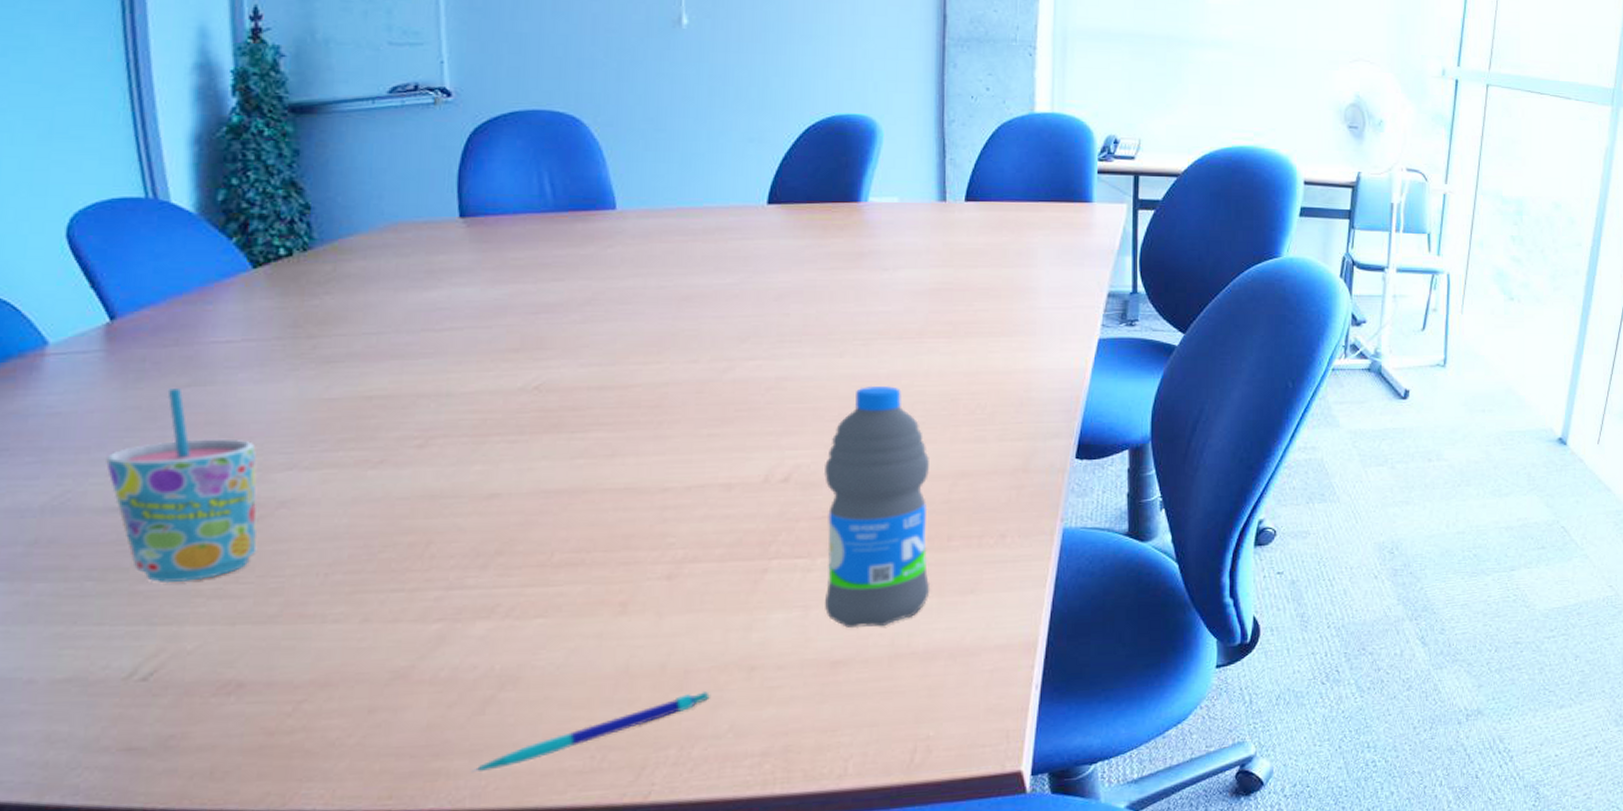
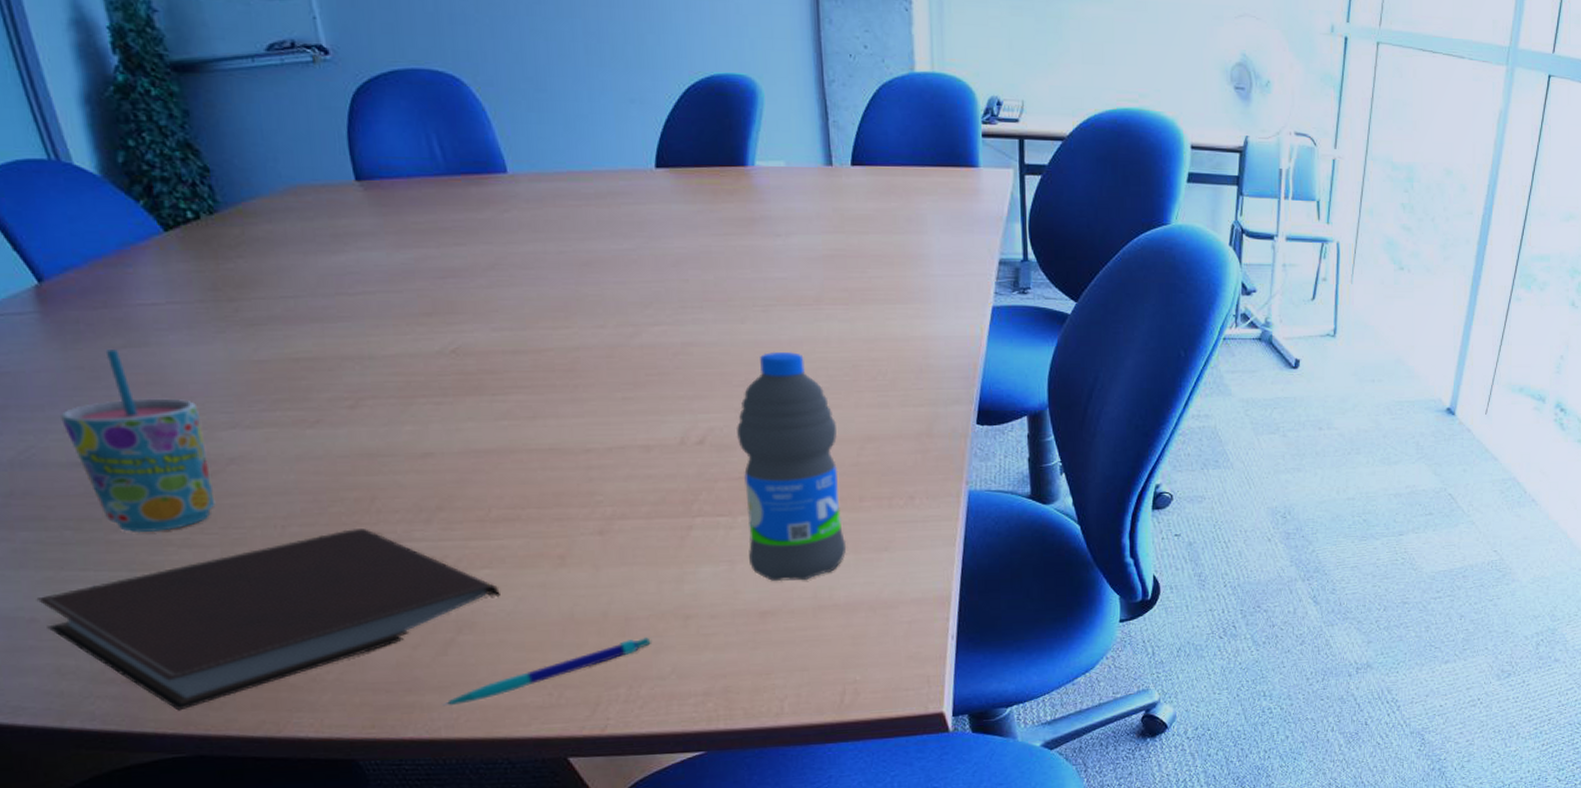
notebook: none [39,576,552,783] -> present [36,529,500,711]

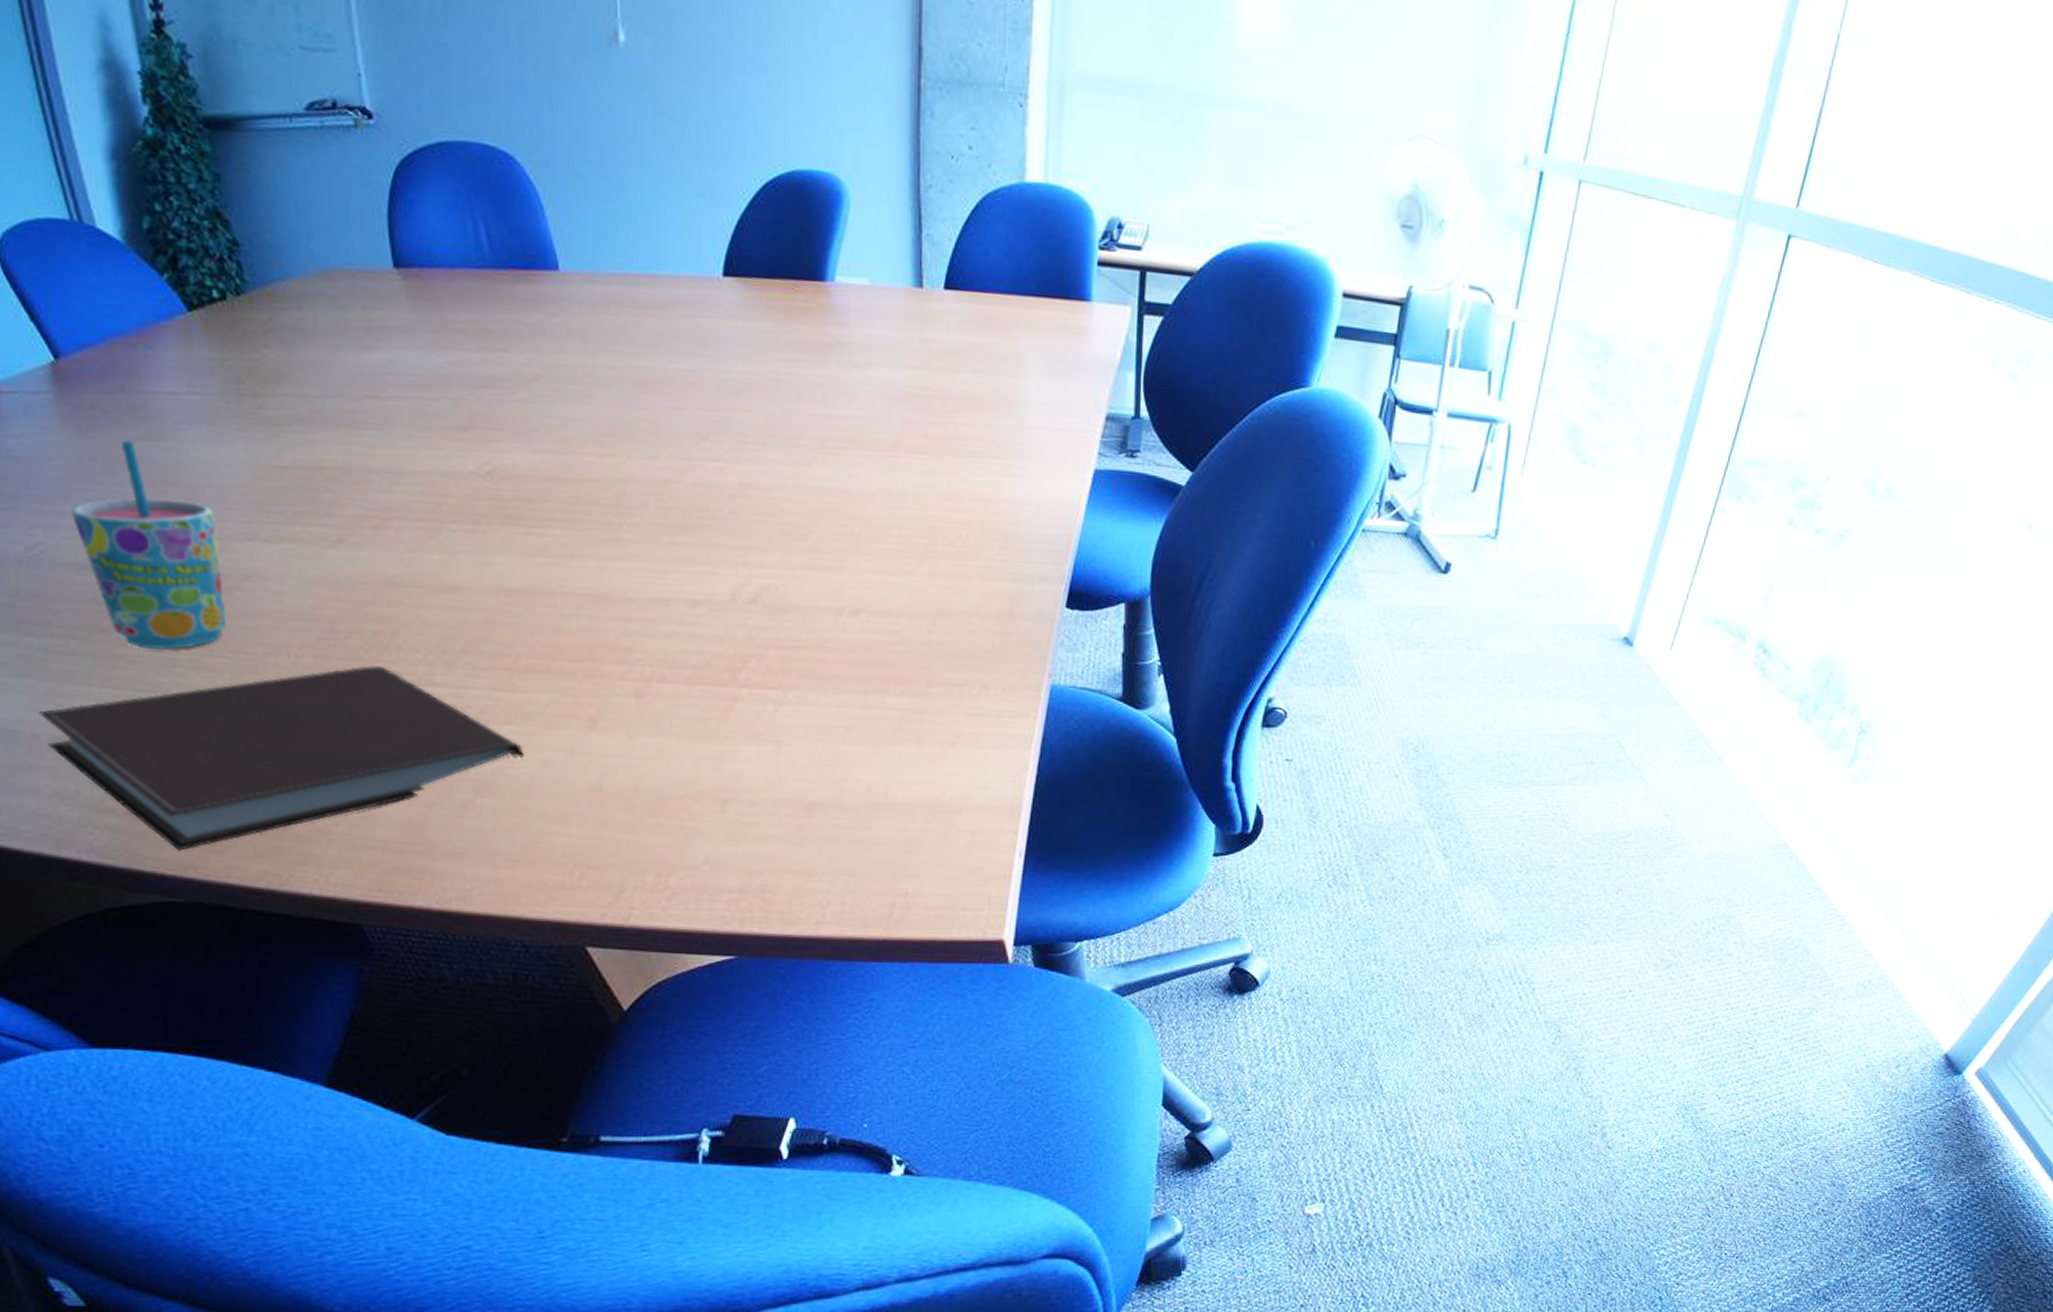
pen: present [443,636,651,707] -> none [455,818,684,876]
water bottle: present [735,351,847,582] -> none [793,502,908,773]

